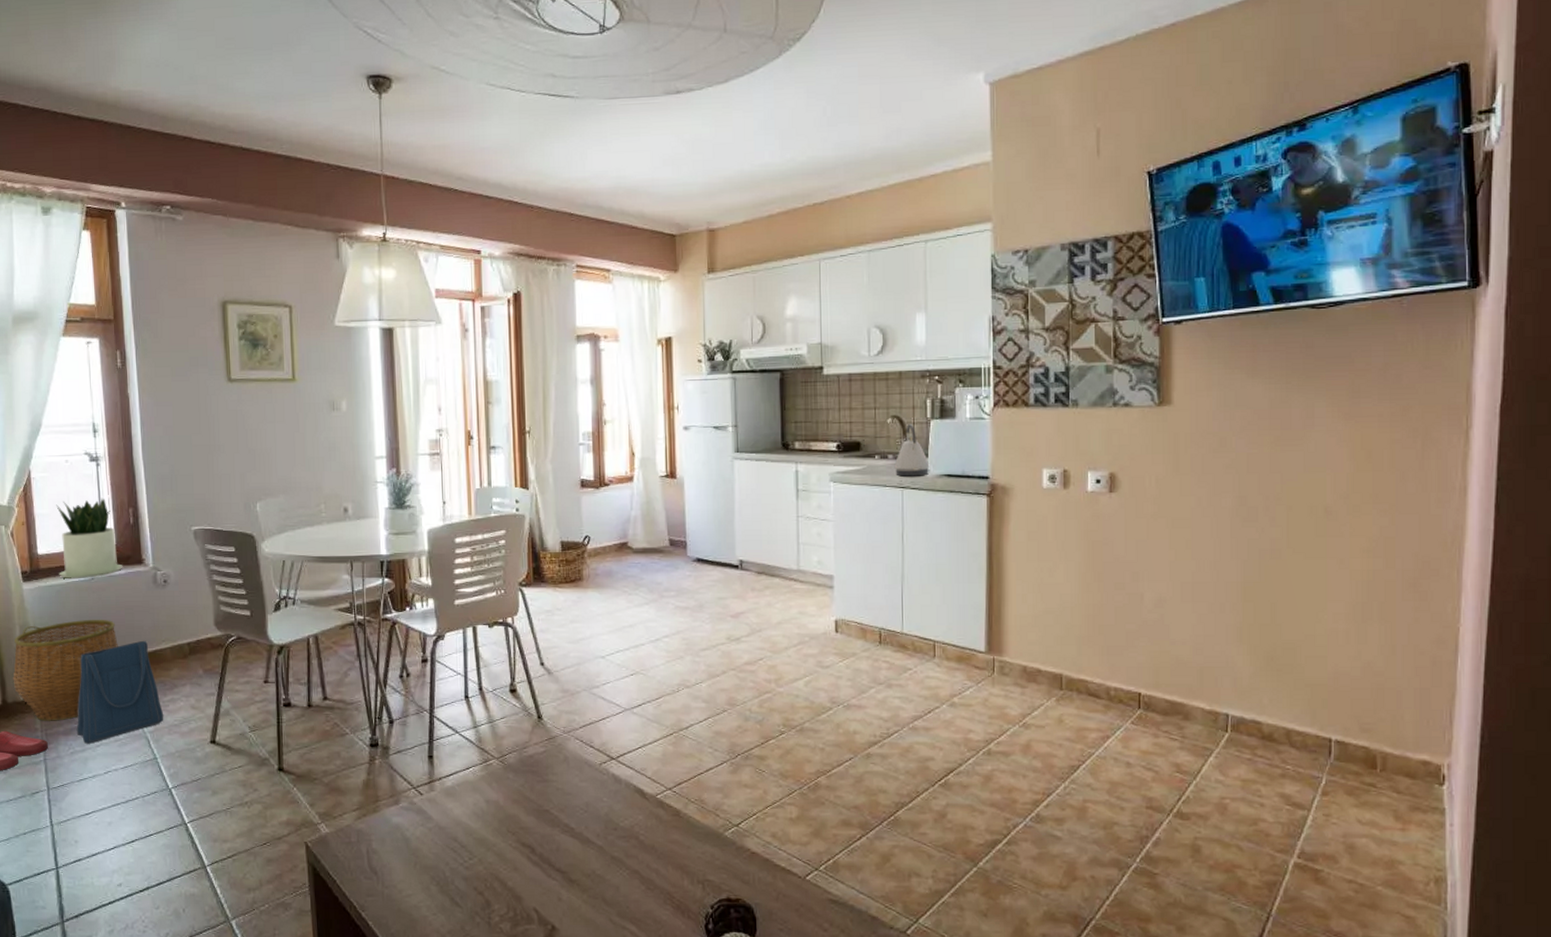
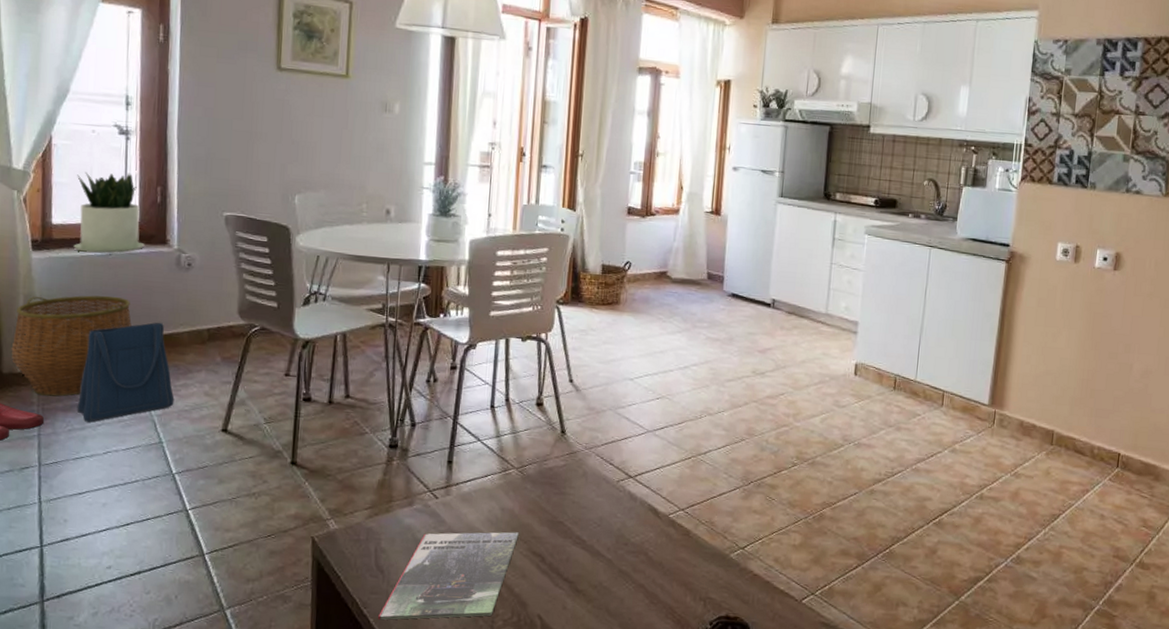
magazine: none [377,824,506,923] -> present [378,531,519,620]
kettle: present [894,424,930,478] -> none [925,188,958,239]

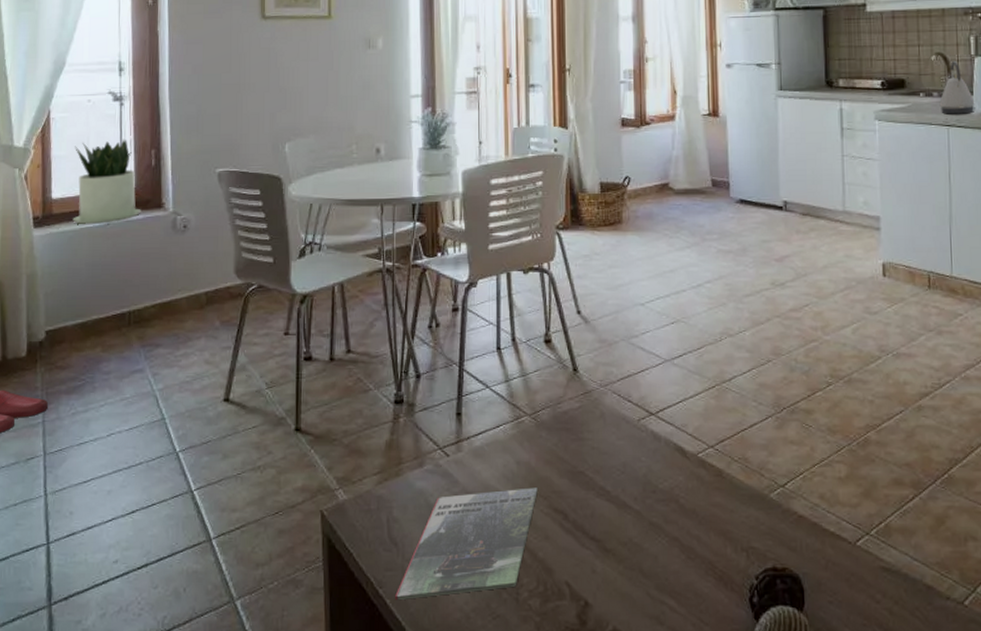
basket: present [11,295,132,397] -> none [15,267,131,379]
shopping bag: present [76,322,175,422] -> none [80,290,175,403]
kettle: none [925,188,958,239] -> present [939,61,975,116]

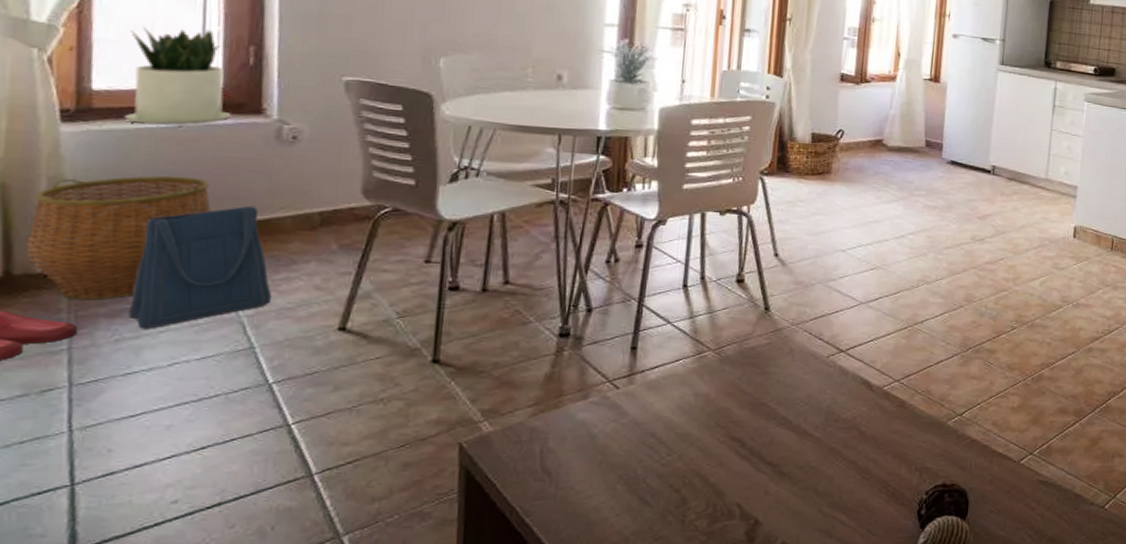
basket: none [15,267,131,379] -> present [26,176,211,300]
shopping bag: none [80,290,175,403] -> present [128,206,272,329]
magazine: present [395,487,538,601] -> none [544,418,715,528]

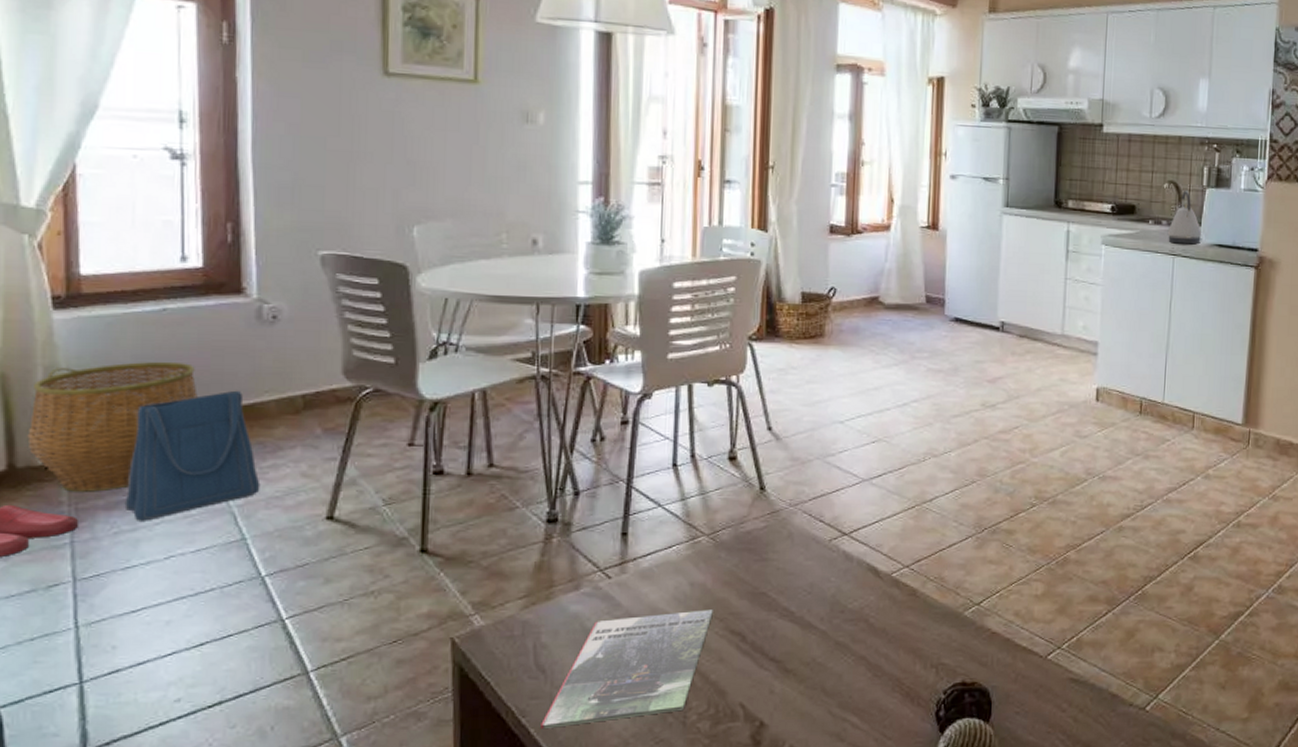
planter: present [124,26,231,126] -> none [112,206,212,310]
magazine: none [544,418,715,528] -> present [541,609,713,730]

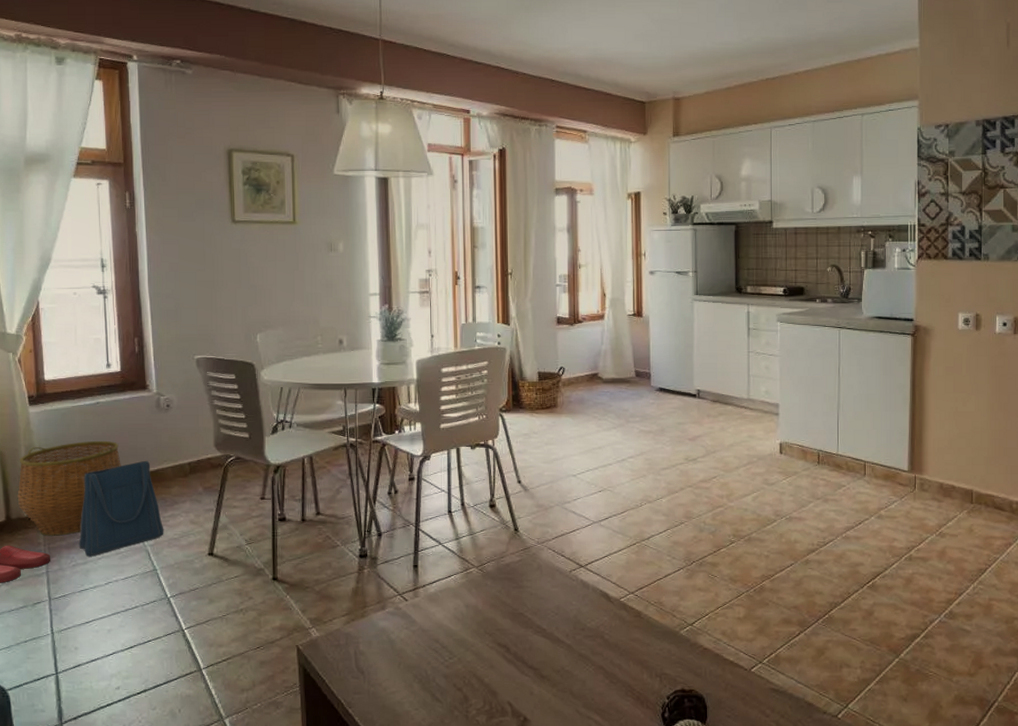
magazine: present [541,609,713,730] -> none [363,626,484,718]
kettle: present [1167,191,1202,246] -> none [833,273,863,319]

